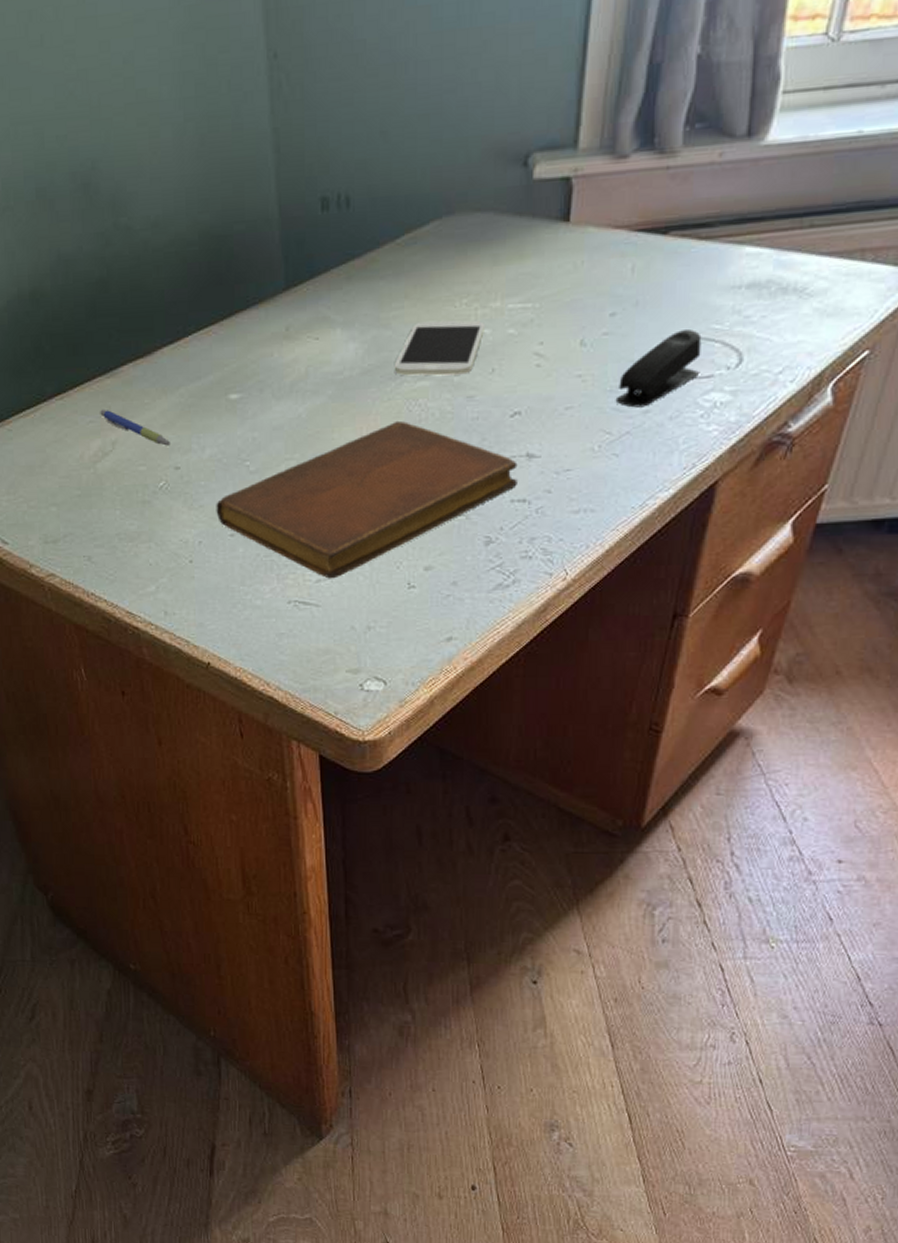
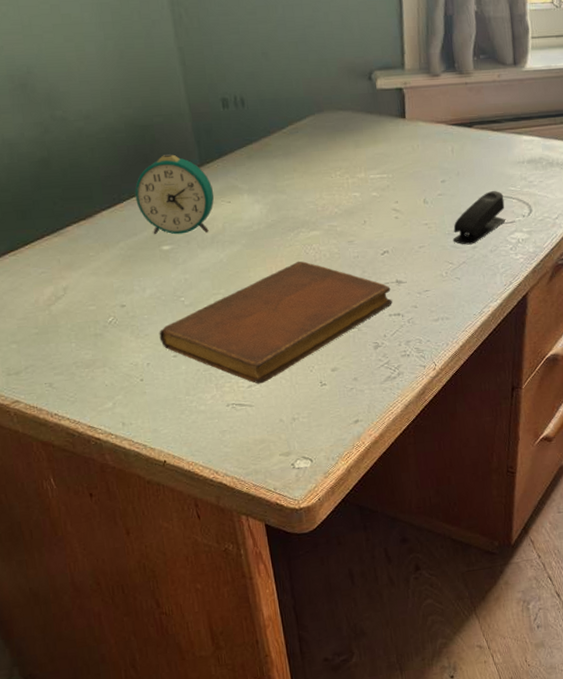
pen: present [100,409,171,446] -> none [50,261,116,289]
alarm clock: none [203,273,299,380] -> present [134,153,214,235]
smartphone: present [394,320,484,376] -> none [291,186,355,228]

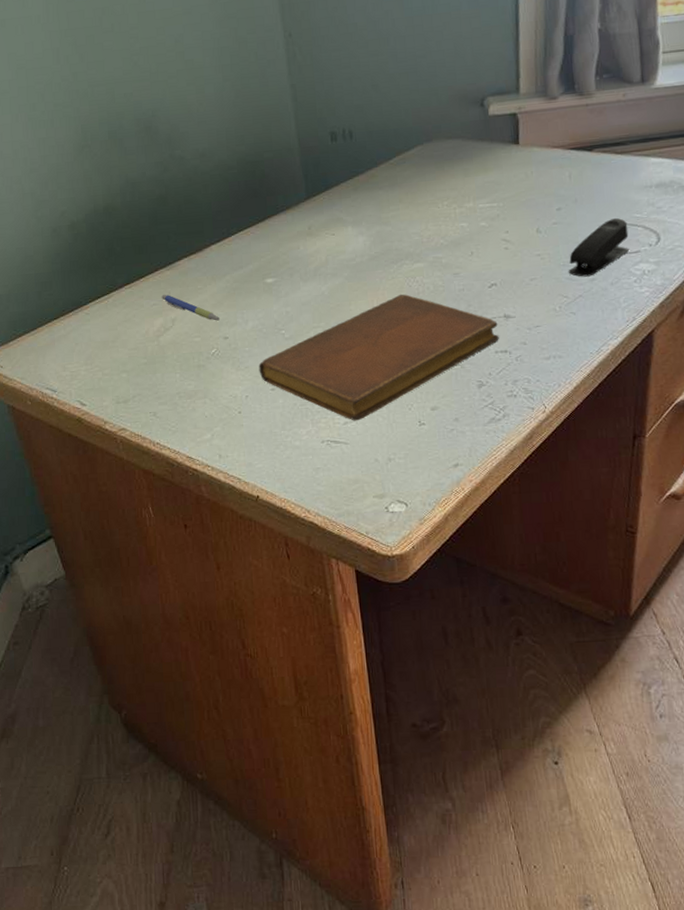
pen: none [50,261,116,289] -> present [162,294,221,321]
alarm clock: present [134,153,214,235] -> none [243,188,319,268]

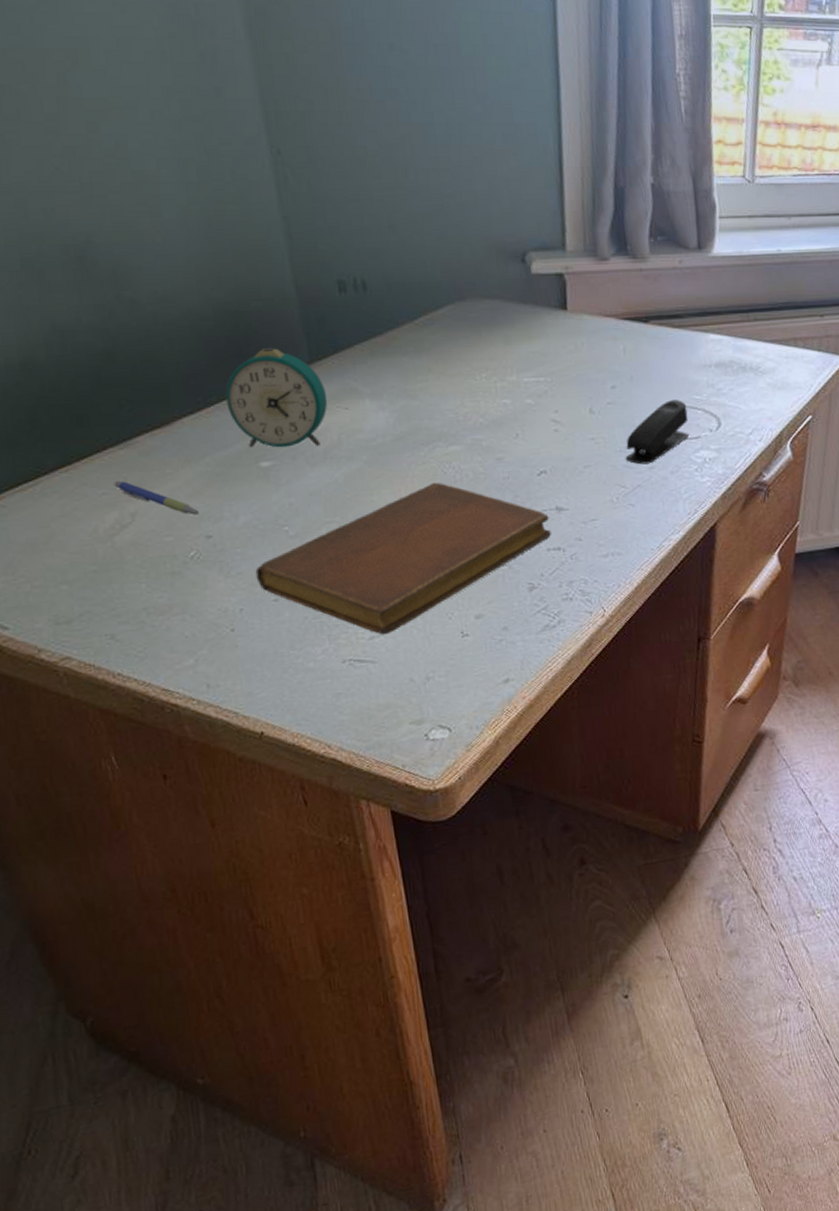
alarm clock: none [243,188,319,268] -> present [225,347,328,448]

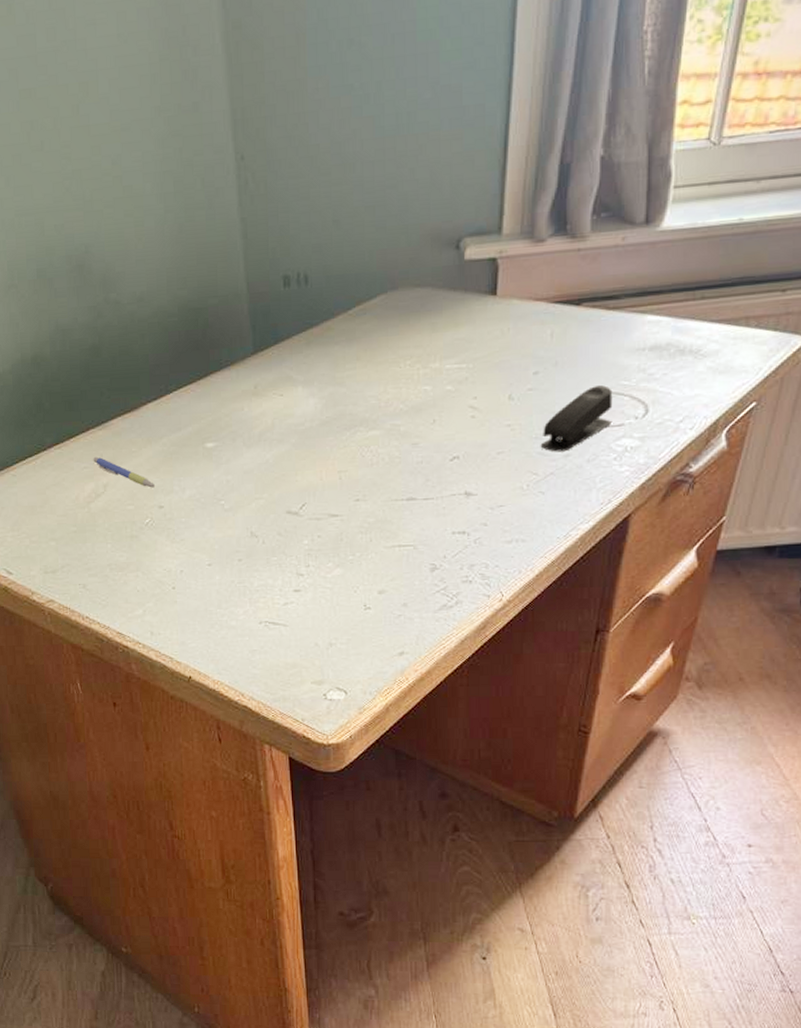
alarm clock: present [225,347,328,448] -> none [182,339,266,431]
notebook: present [255,482,551,635] -> none [195,464,457,602]

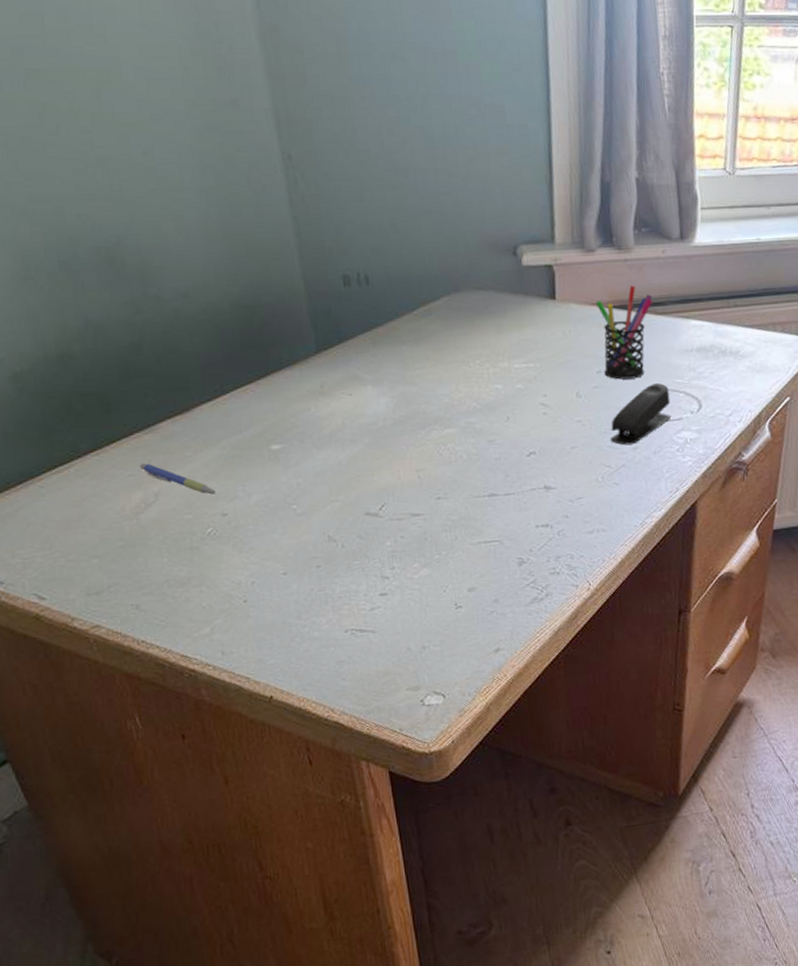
pen holder: none [539,278,605,382] -> present [595,286,653,380]

